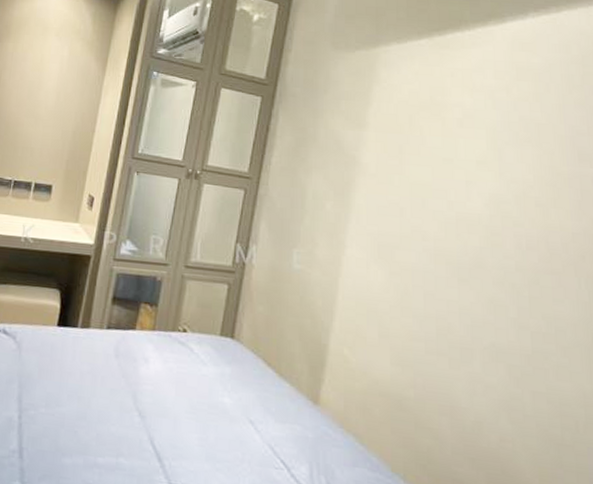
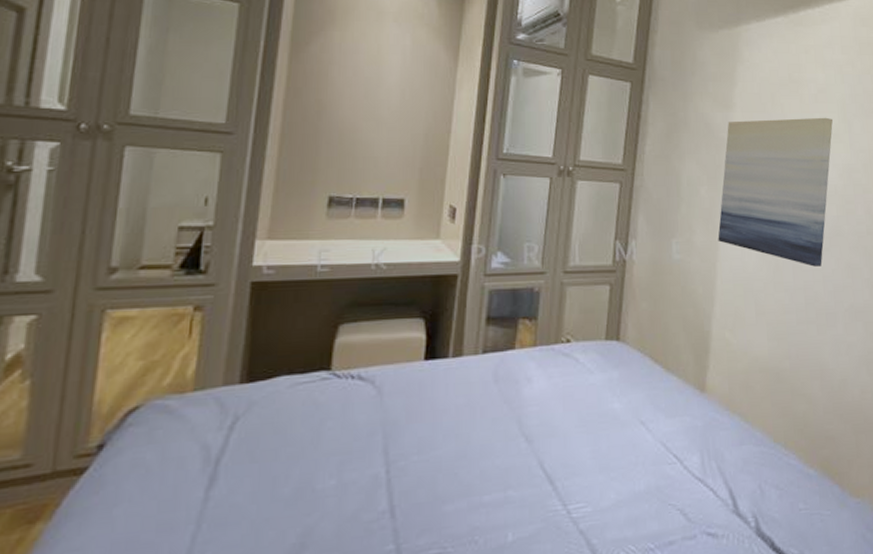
wall art: none [341,140,480,297] -> present [718,117,833,267]

